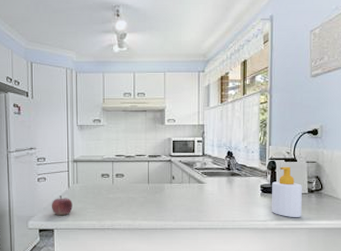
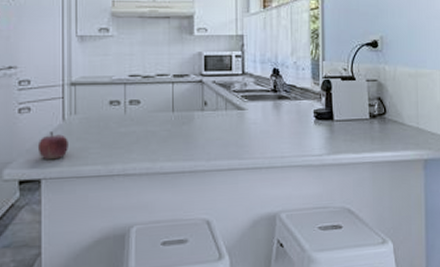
soap bottle: present [272,166,302,218] -> none [328,86,363,150]

